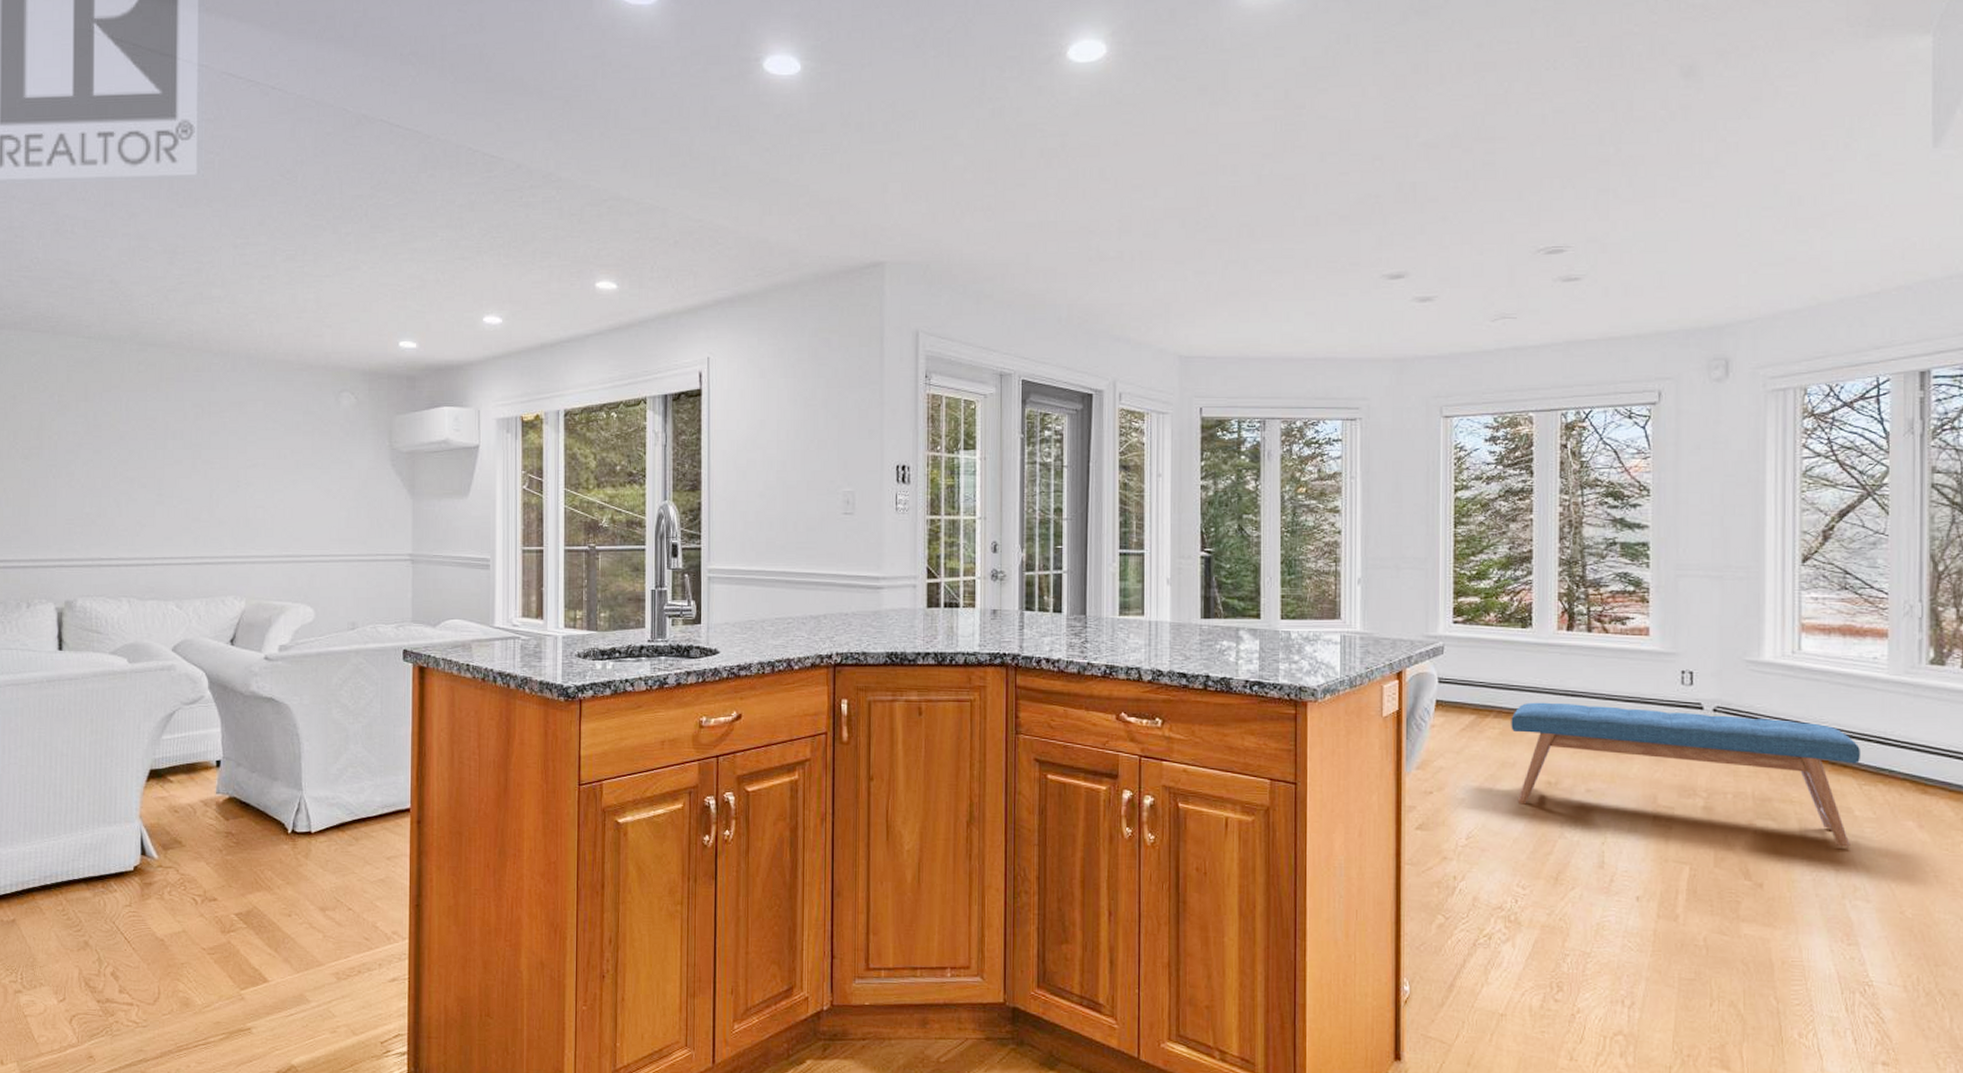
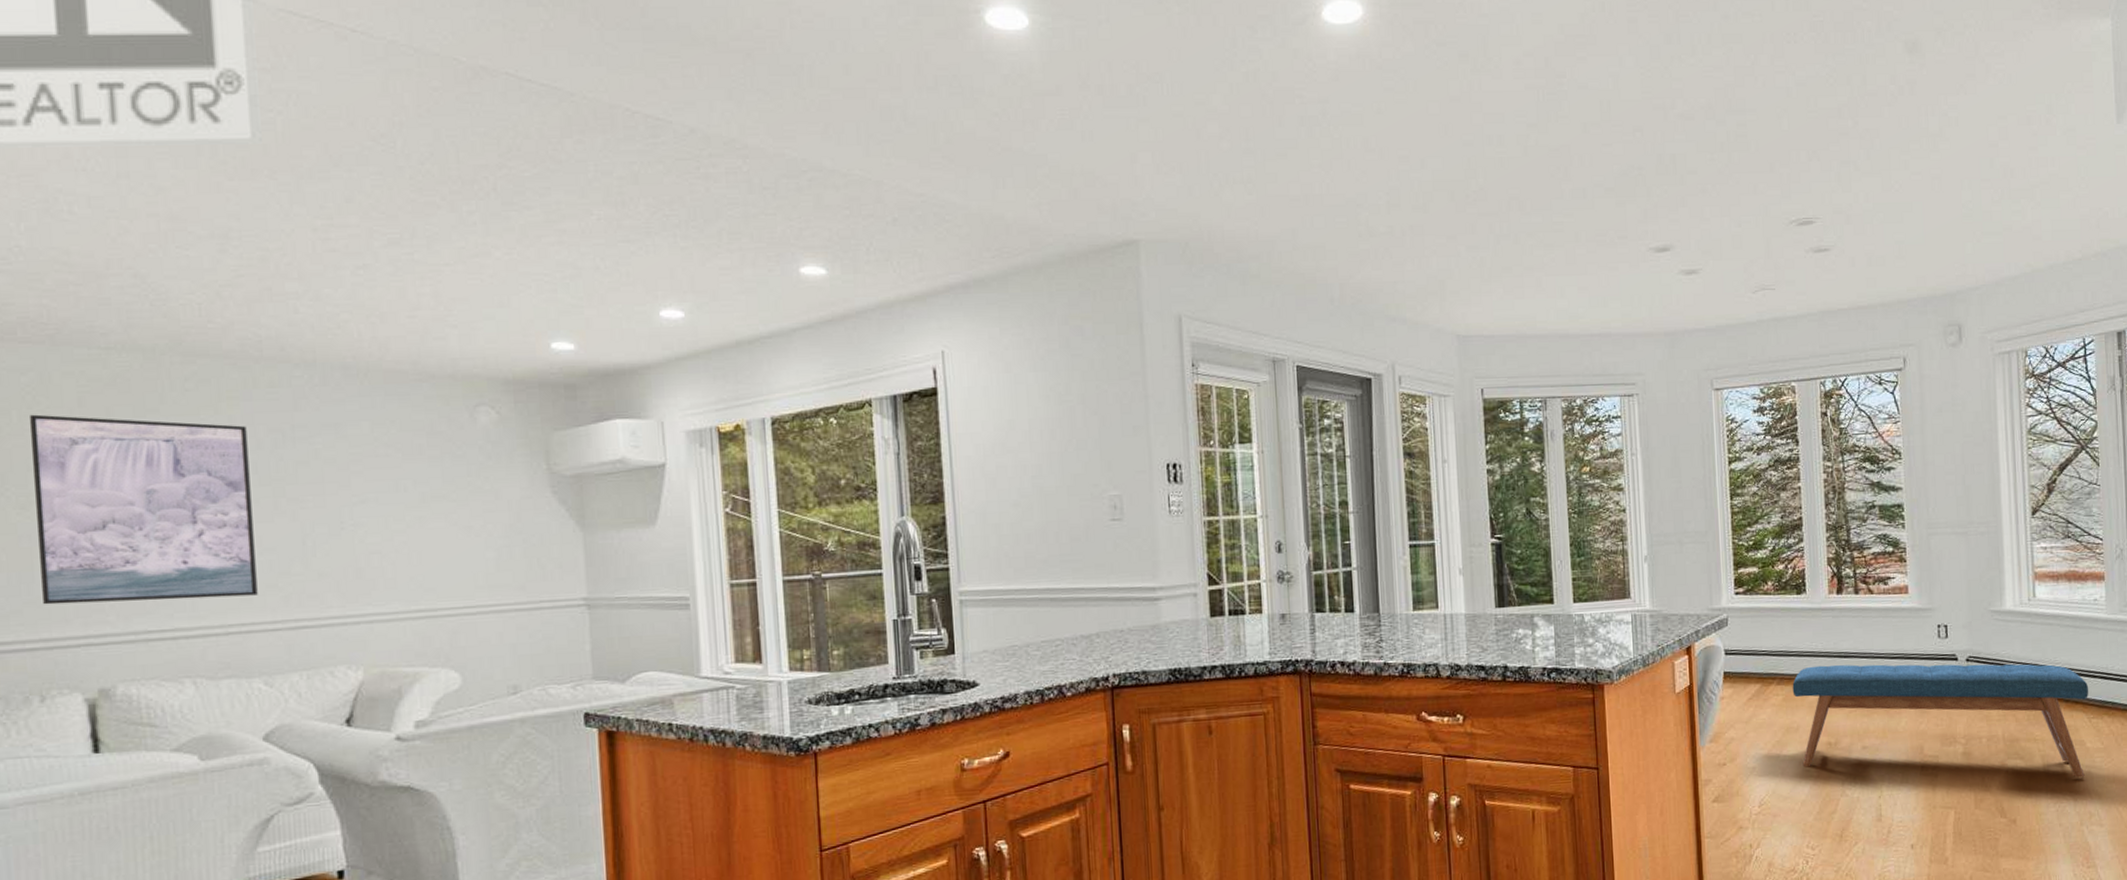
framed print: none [34,387,178,536] -> present [28,414,258,605]

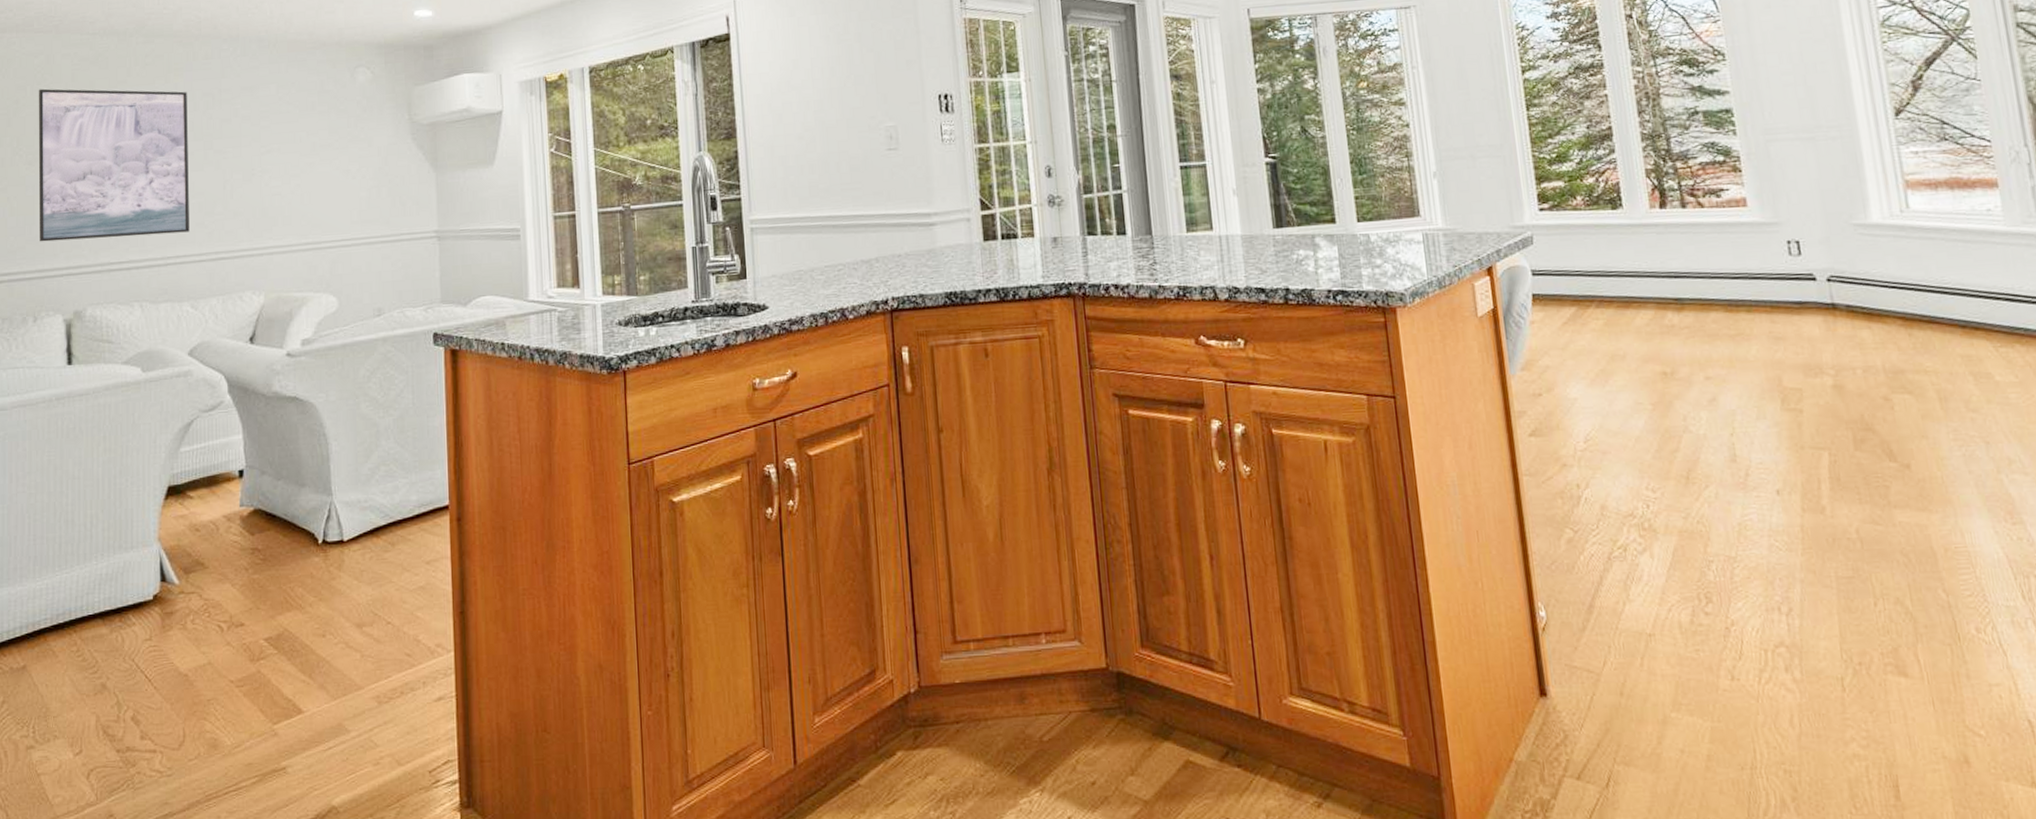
bench: present [1792,664,2089,778] -> none [1614,284,1997,417]

